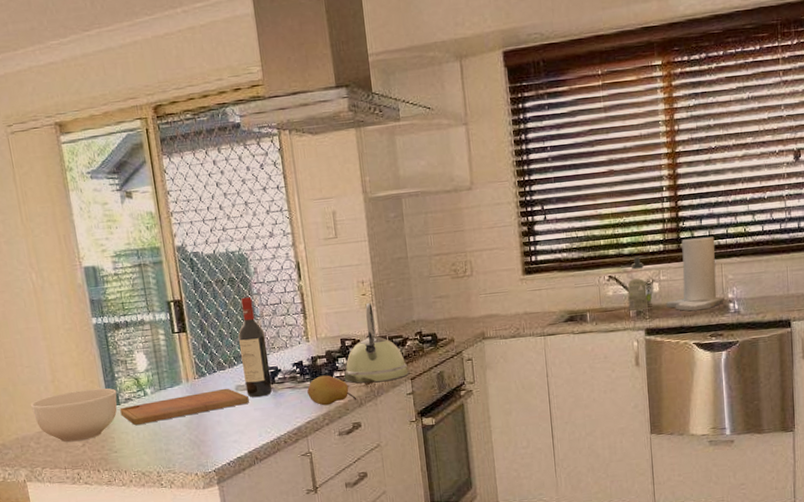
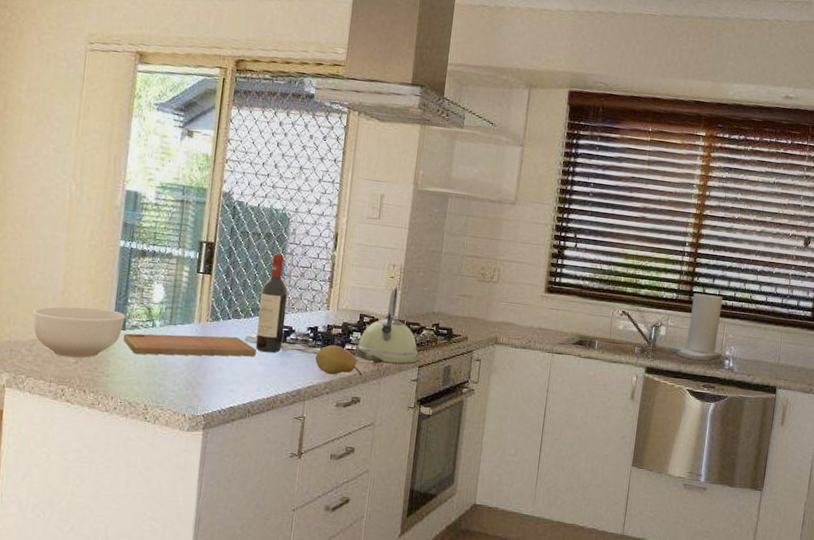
soap dispenser: present [626,255,652,311] -> none [634,298,661,349]

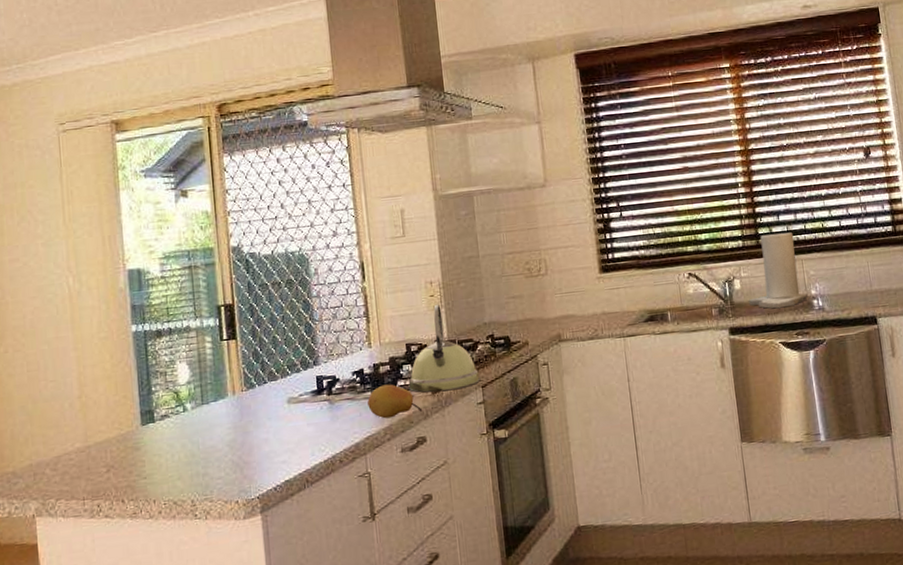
bowl: present [32,306,126,358] -> none [50,403,153,468]
cutting board: present [123,333,256,357] -> none [154,400,302,446]
wine bottle: present [255,254,288,353] -> none [294,299,329,411]

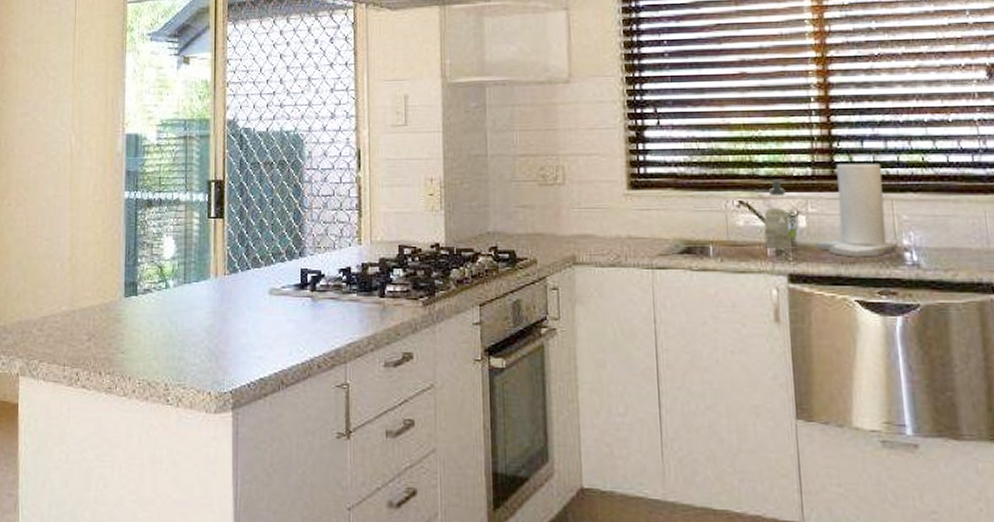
fruit: present [367,384,423,419] -> none [353,288,411,326]
kettle: present [408,304,481,393] -> none [398,204,479,305]
soap dispenser: none [707,251,734,309] -> present [762,179,797,248]

